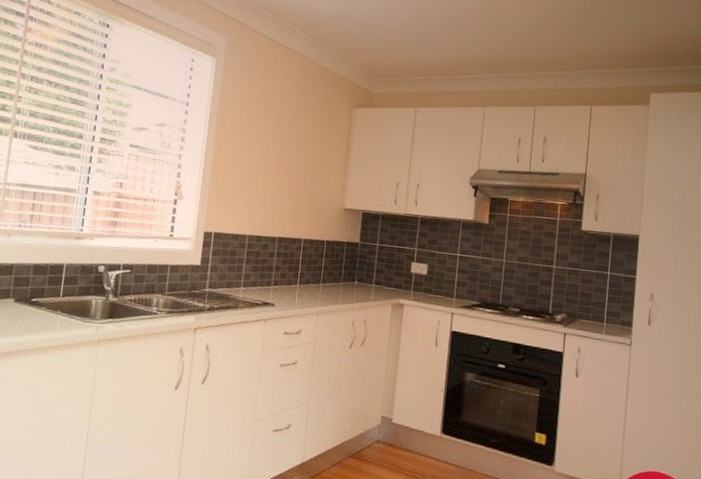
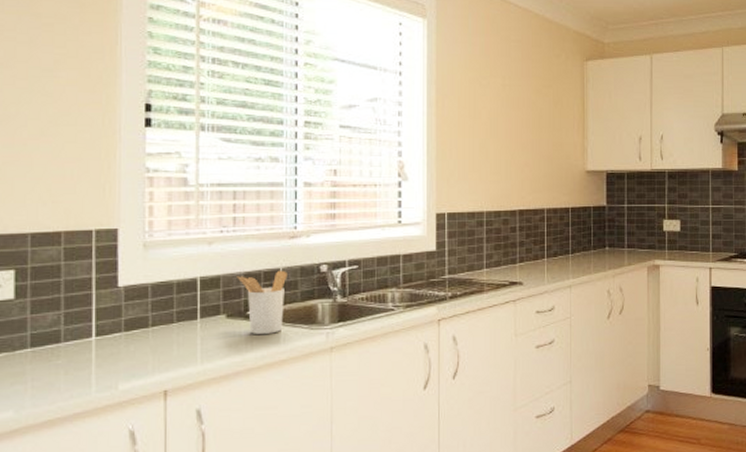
utensil holder: none [27,265,70,321] -> present [237,270,288,334]

